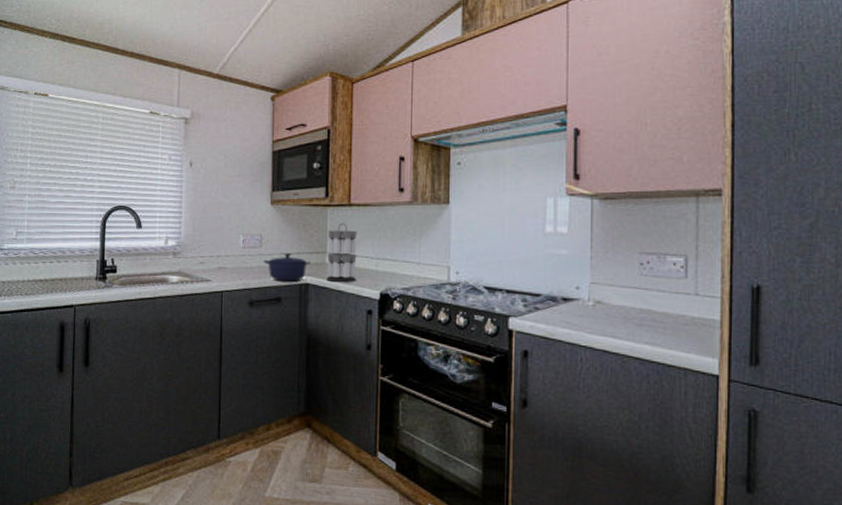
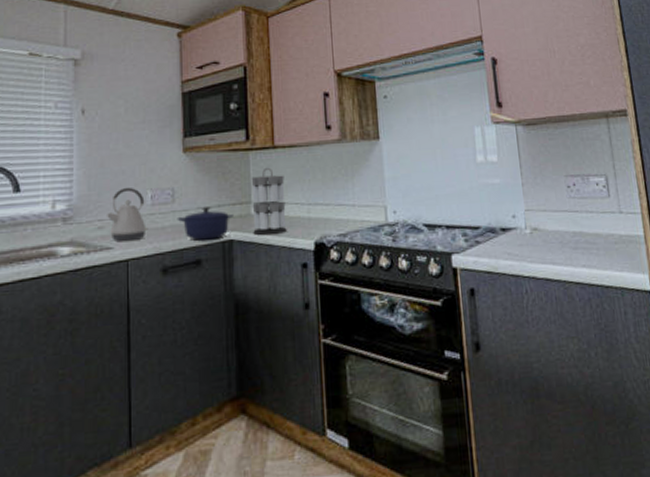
kettle: none [207,231,239,277] -> present [107,187,148,243]

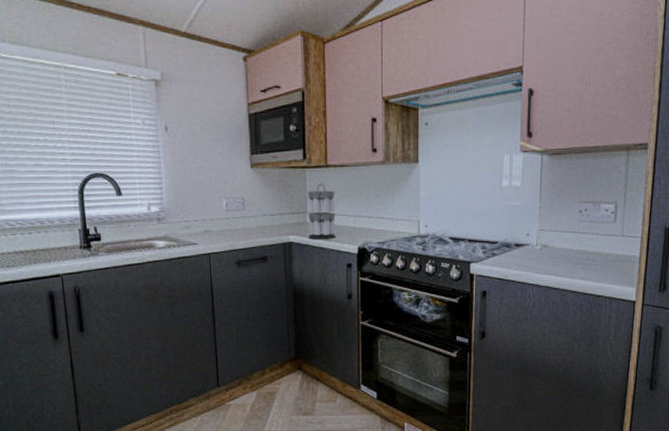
kettle: present [107,187,148,243] -> none [191,195,225,240]
cooking pot: present [177,207,233,241] -> none [247,214,292,241]

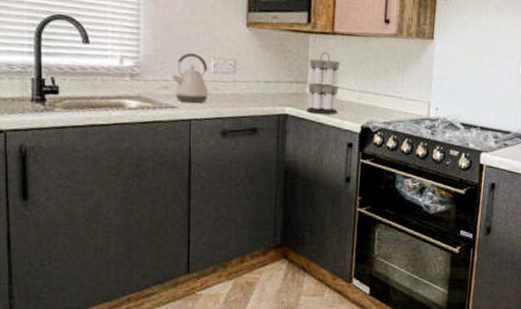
kettle: none [191,195,225,240] -> present [172,52,210,104]

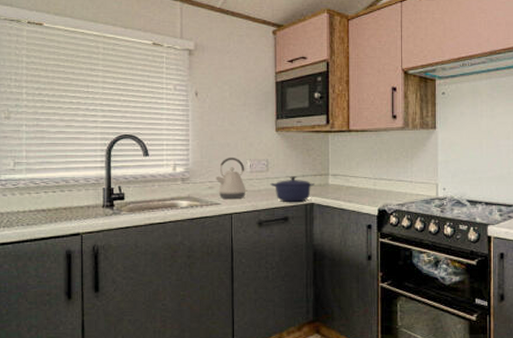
cooking pot: none [237,81,290,112] -> present [270,176,314,202]
spice rack: present [306,51,340,115] -> none [329,147,356,202]

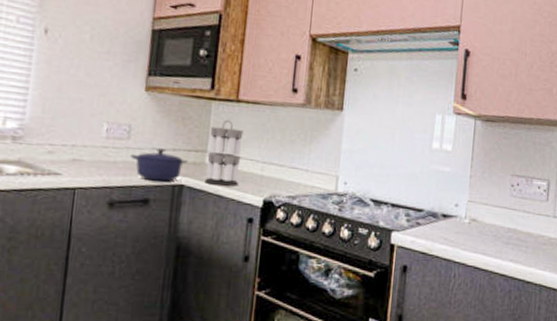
kettle: present [216,157,248,200] -> none [59,115,100,171]
spice rack: none [329,147,356,202] -> present [204,119,244,187]

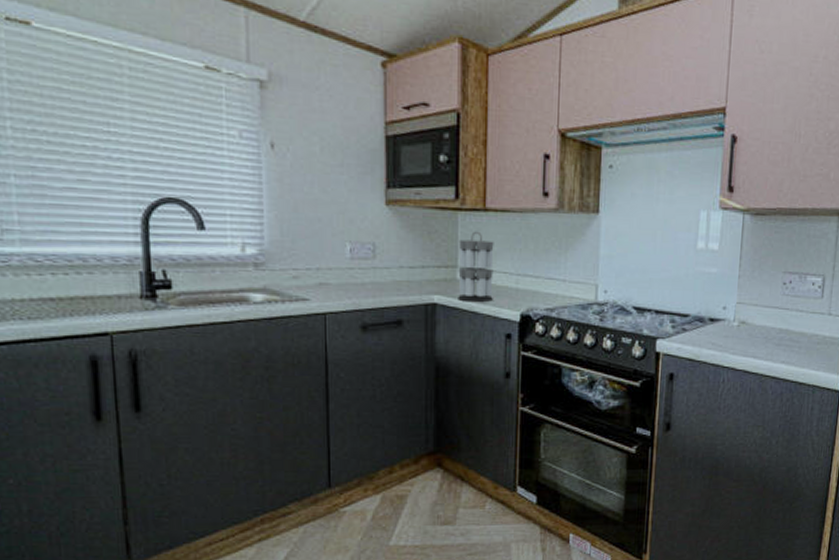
cooking pot: present [130,148,187,182] -> none [378,266,438,301]

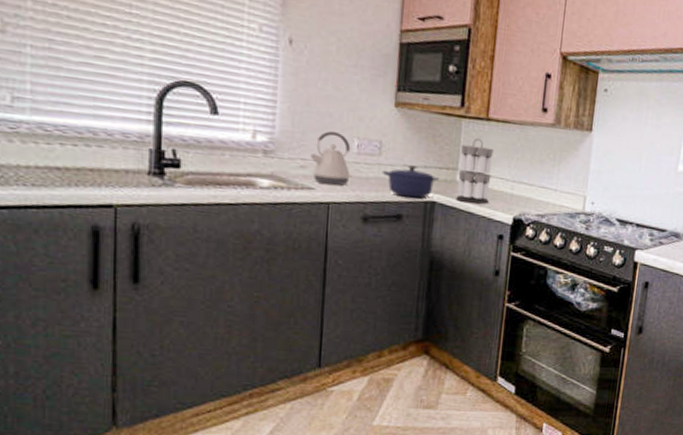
kettle: none [302,236,347,295] -> present [310,130,352,186]
cooking pot: none [378,266,438,301] -> present [382,165,439,199]

